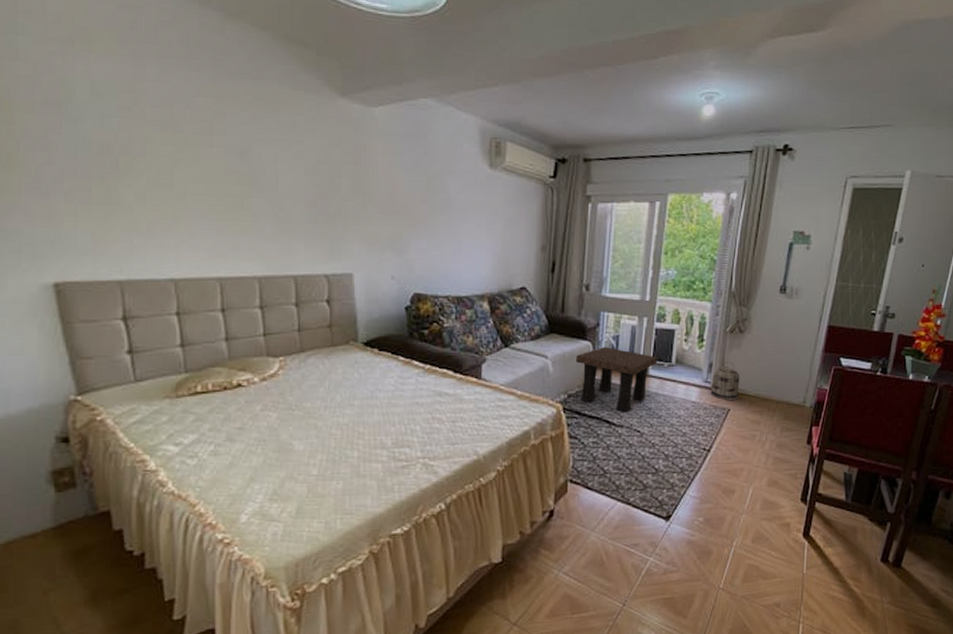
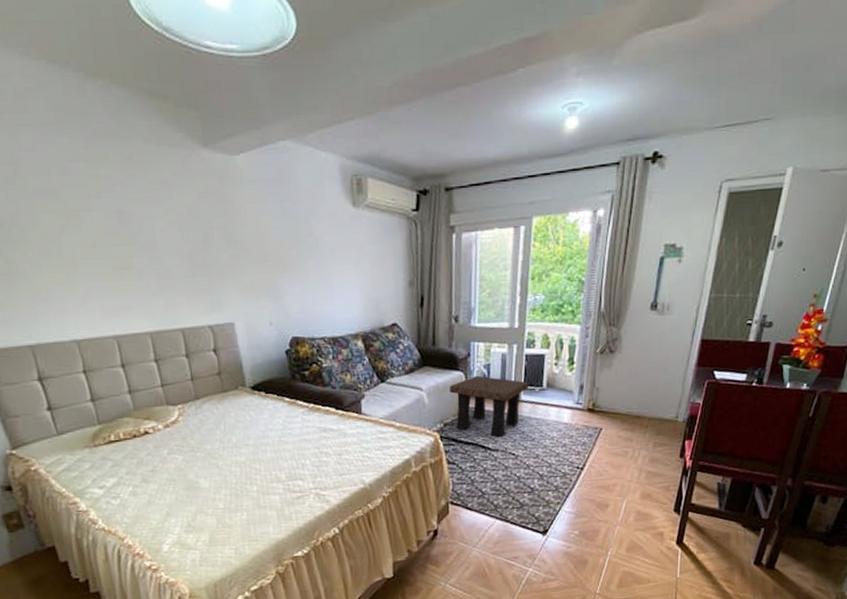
basket: present [710,361,740,401] -> none [582,382,611,421]

